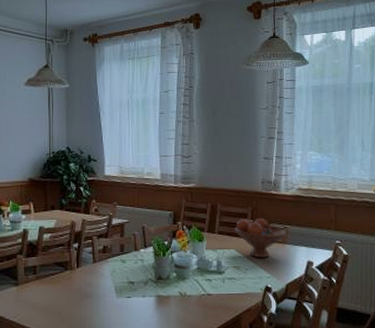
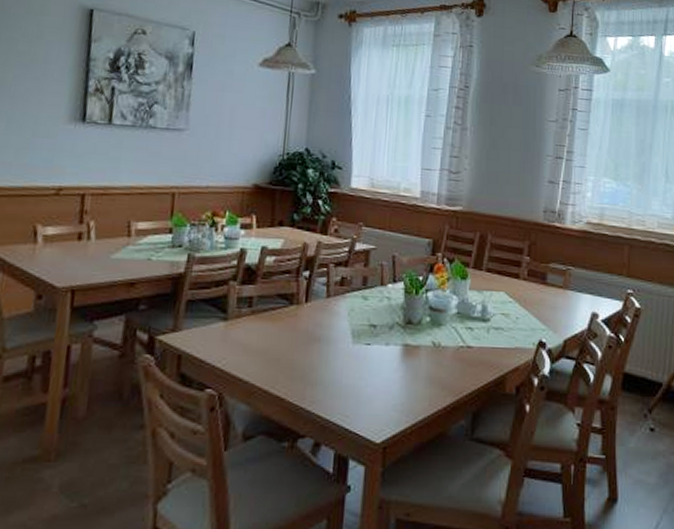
fruit bowl: present [234,217,286,259] -> none [506,254,569,306]

